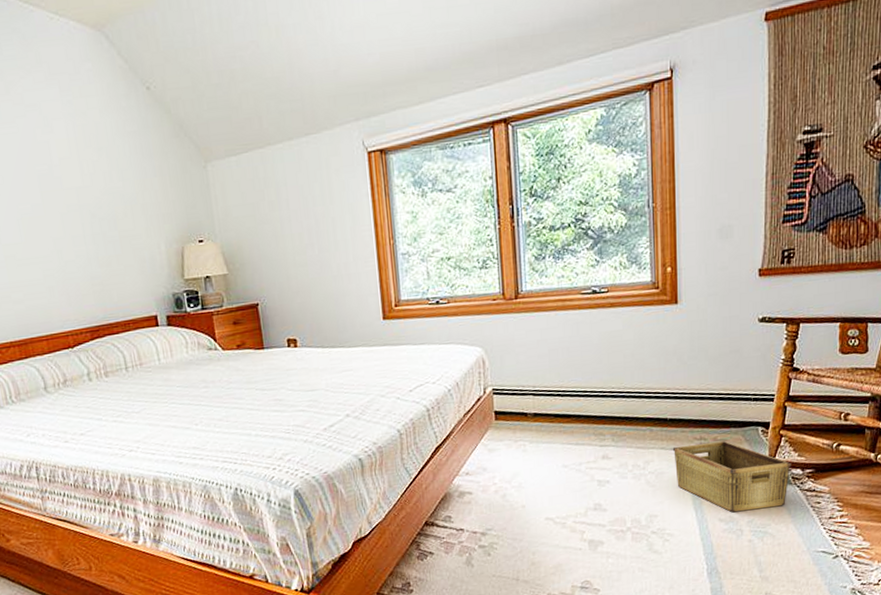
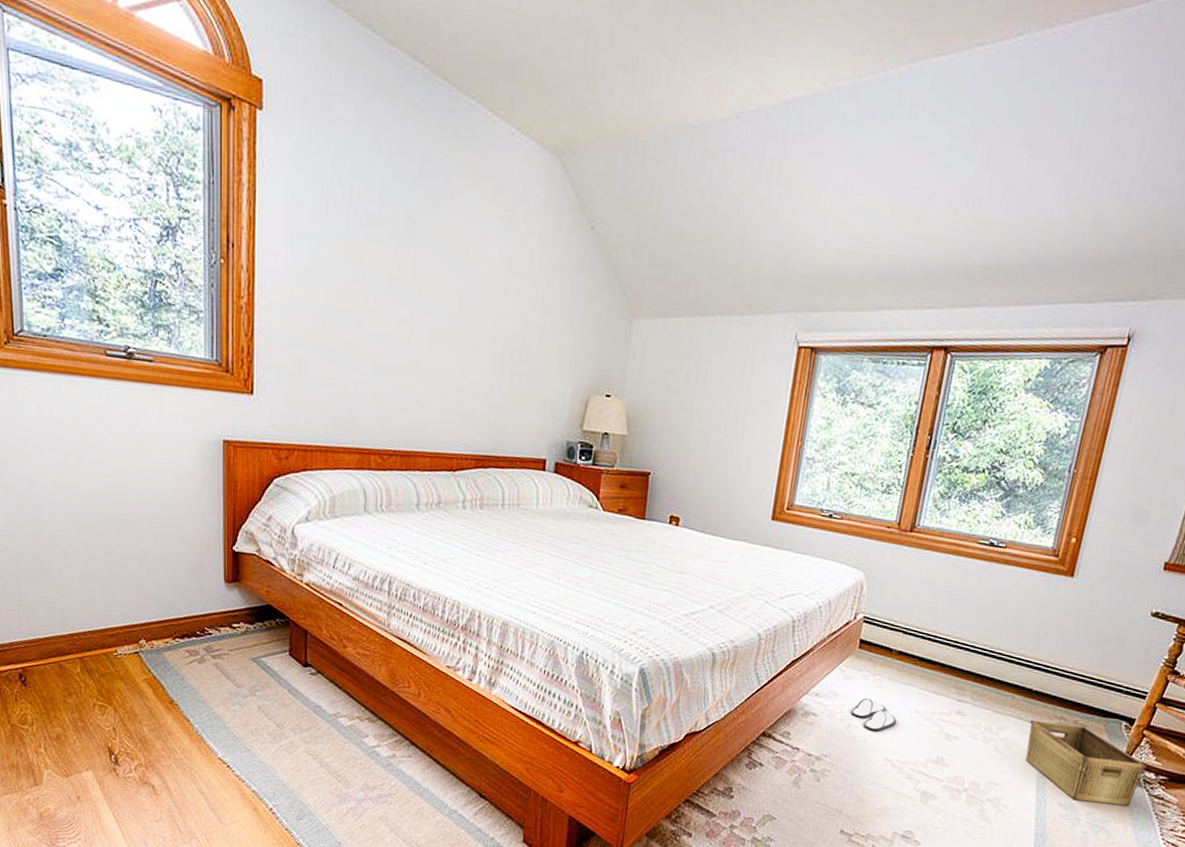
slippers: none [503,464,548,495] -> present [850,698,896,732]

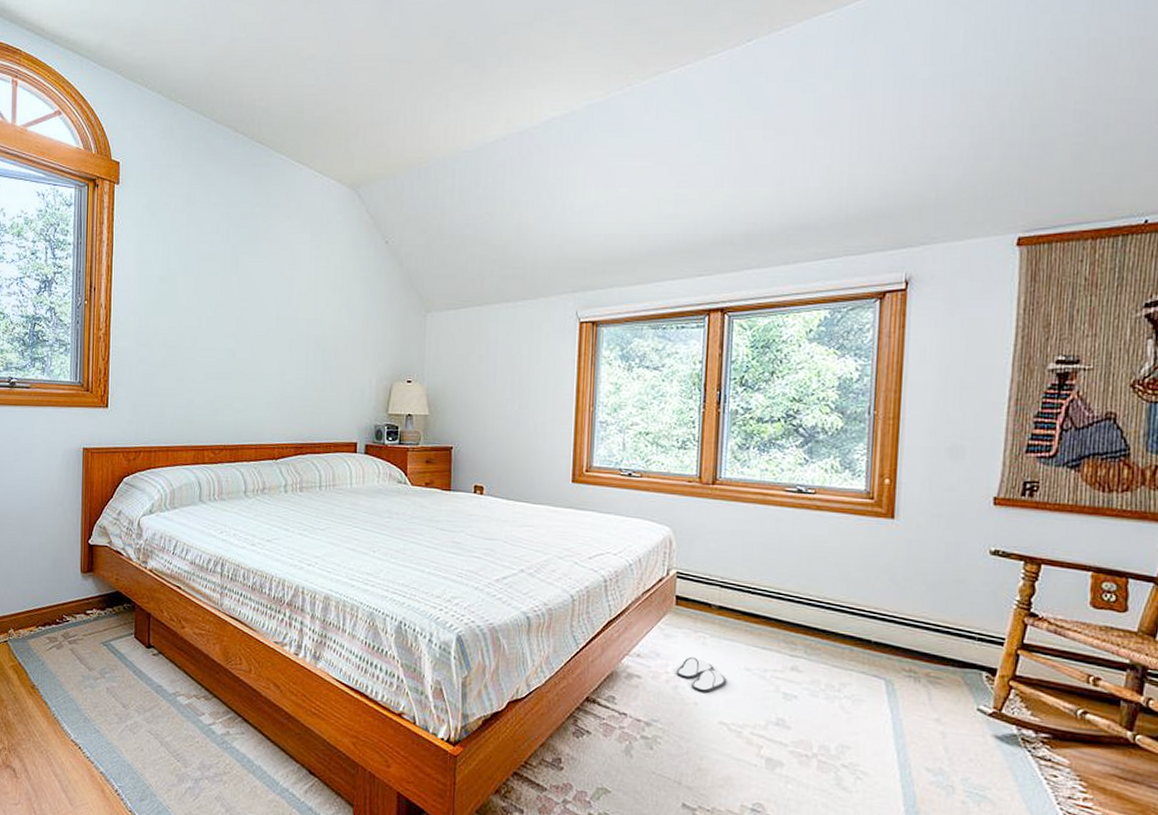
hamper: present [1025,719,1147,806] -> none [875,673,1022,770]

